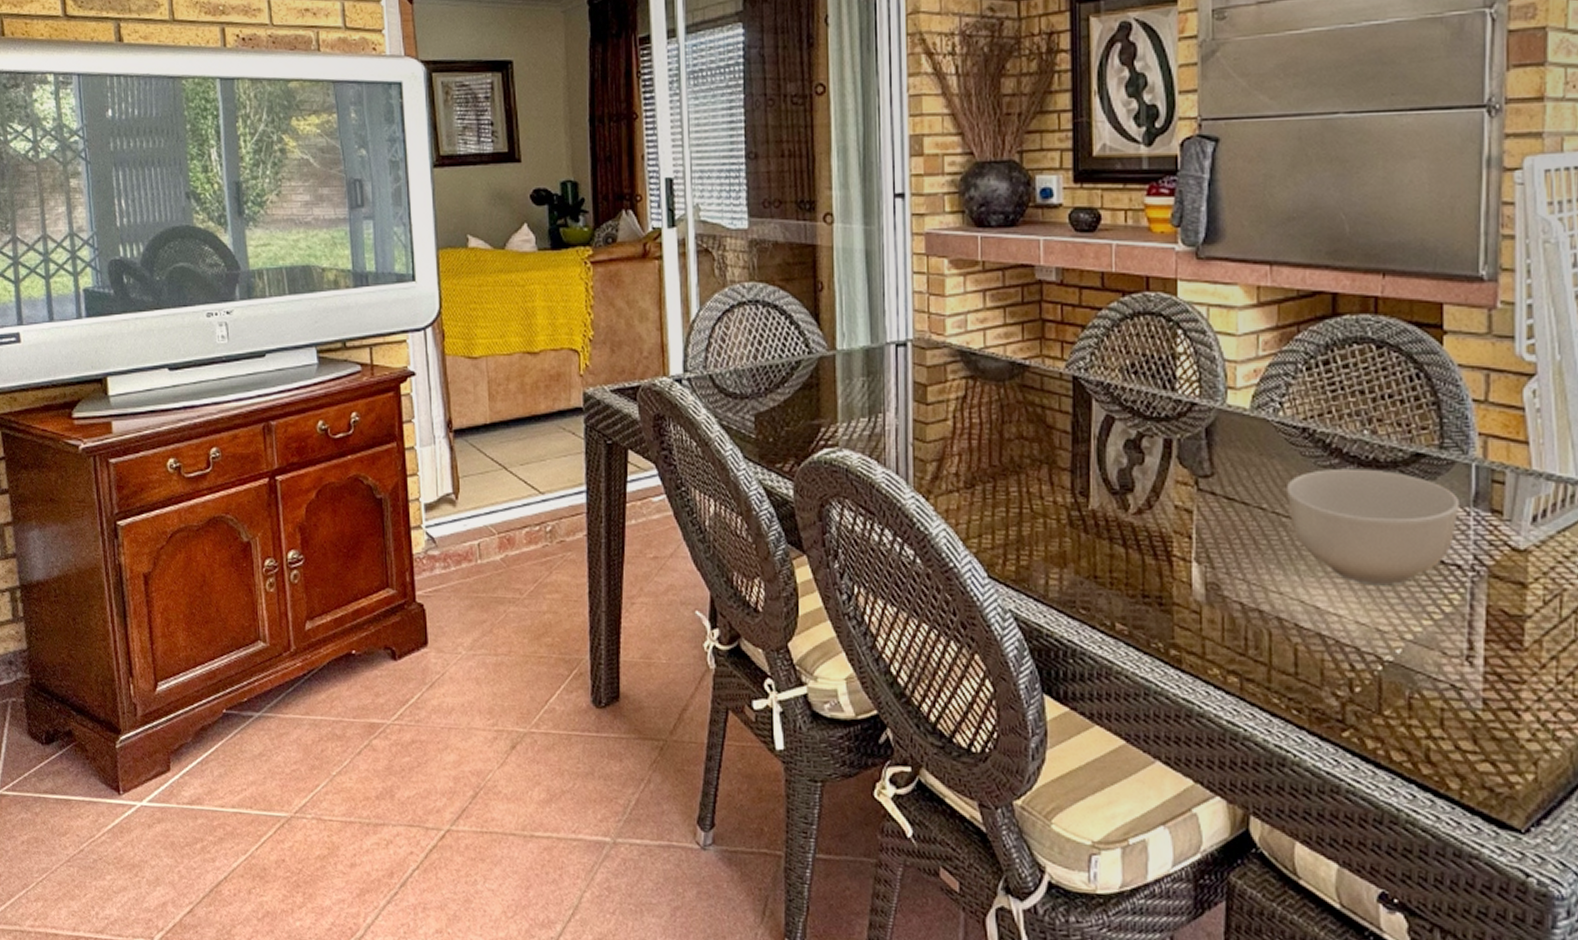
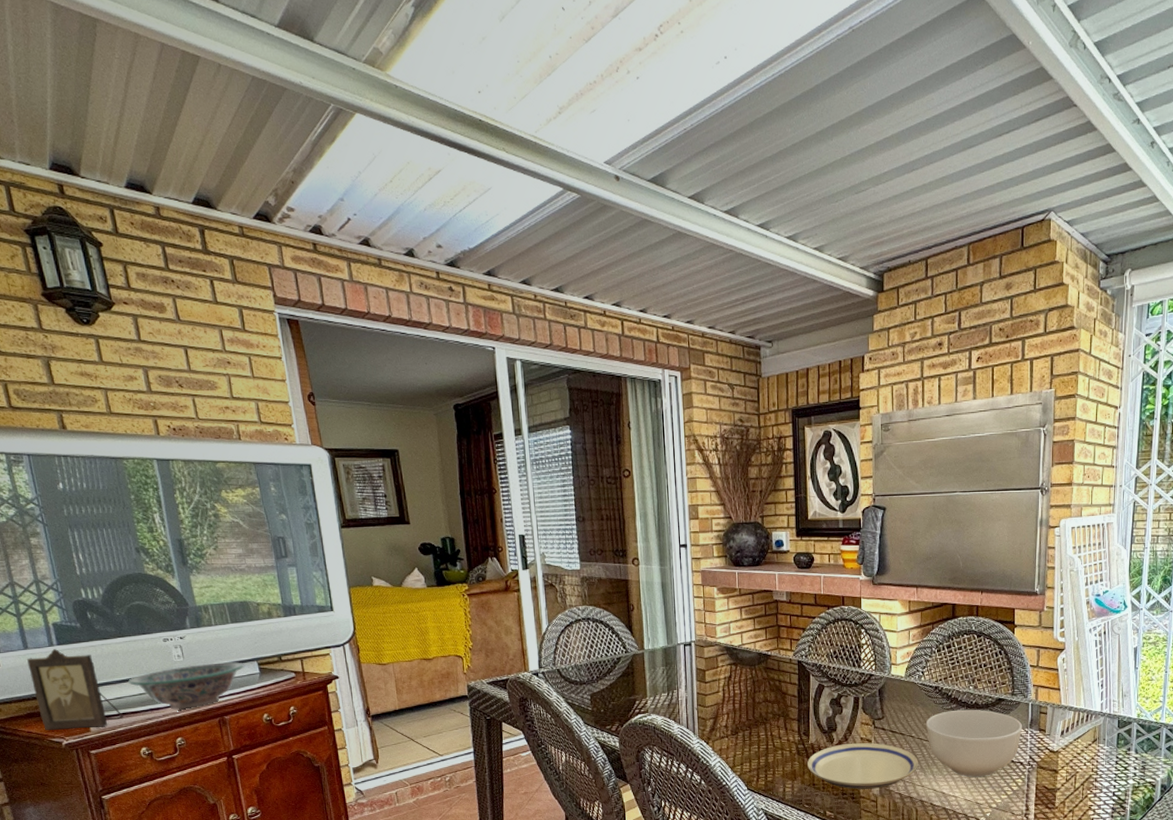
photo frame: none [51,322,151,429] -> present [27,649,123,730]
decorative bowl: none [162,347,300,410] -> present [128,662,245,710]
plate: none [1086,514,1273,592] -> present [807,743,918,790]

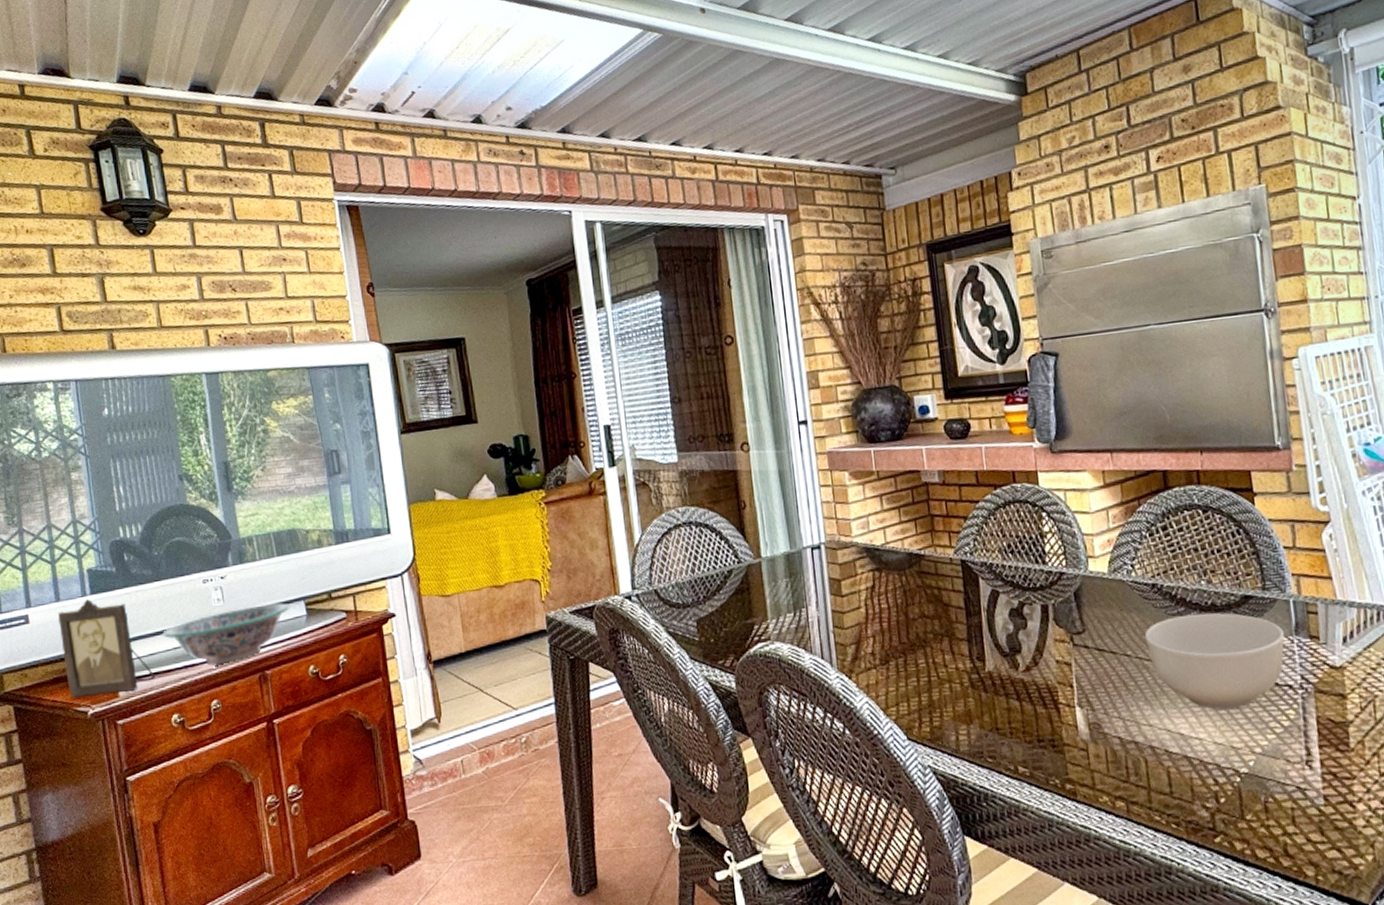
plate: present [807,743,918,790] -> none [985,666,1141,734]

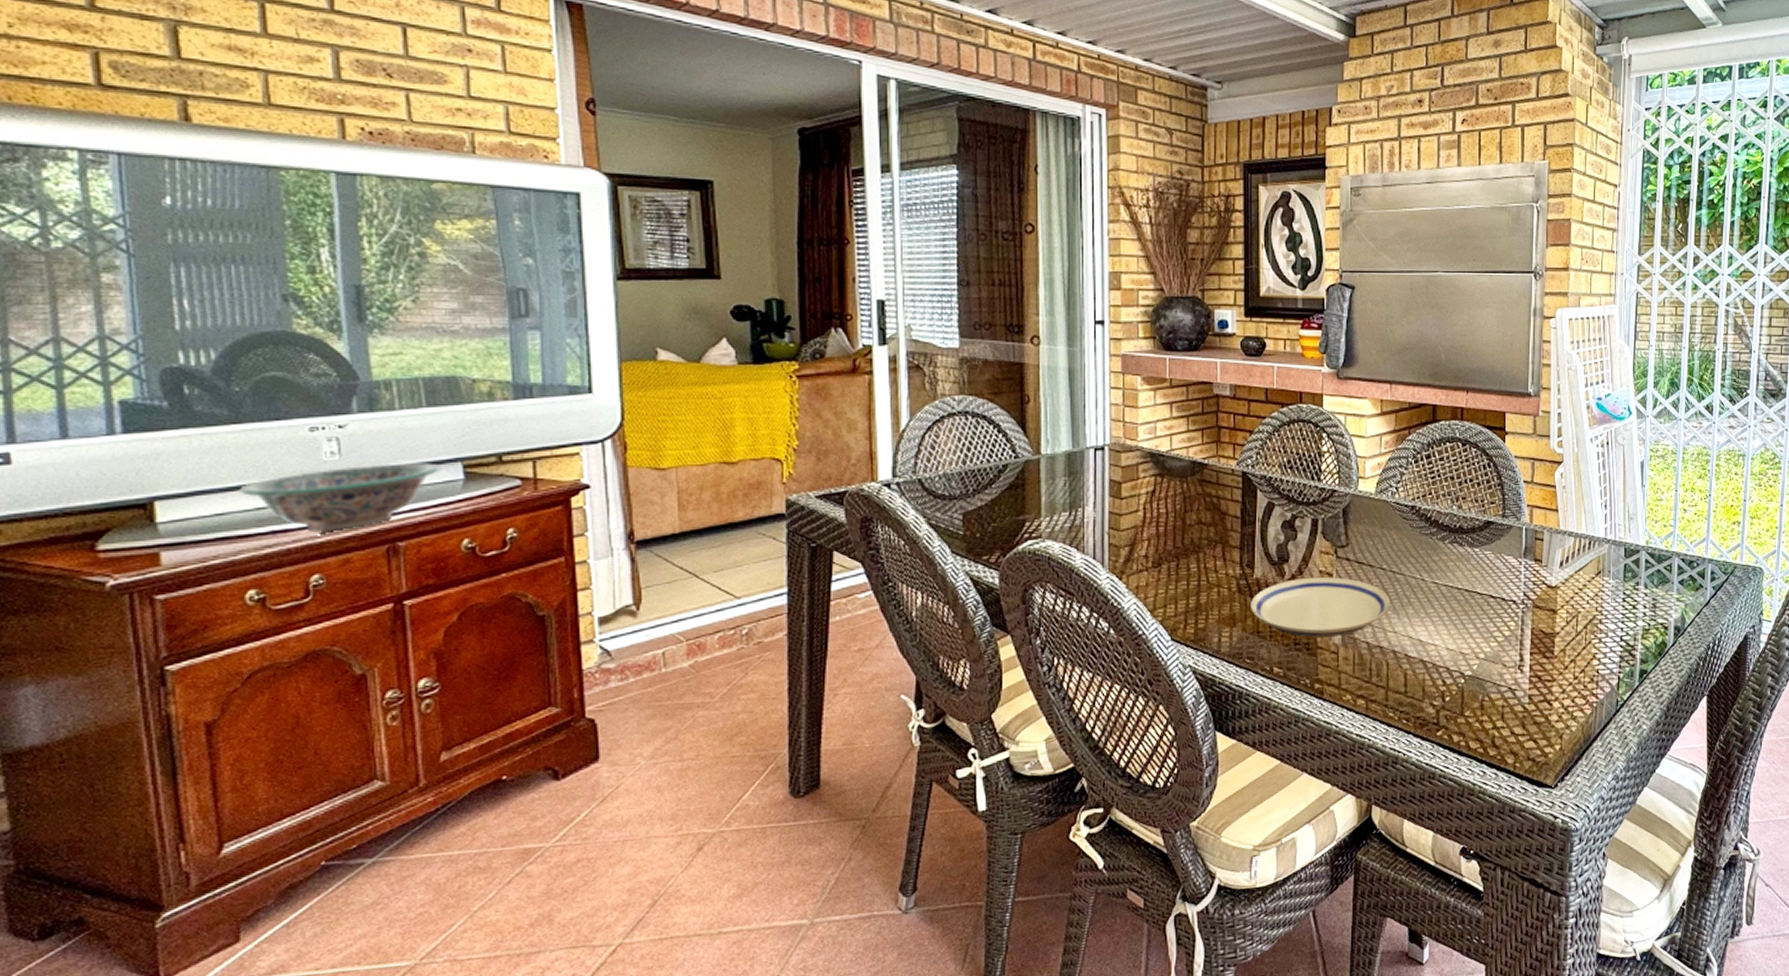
photo frame: present [58,599,155,698] -> none [64,439,222,564]
plate: none [985,666,1141,734] -> present [1251,577,1390,638]
bowl: present [1144,612,1285,710] -> none [1399,534,1516,620]

